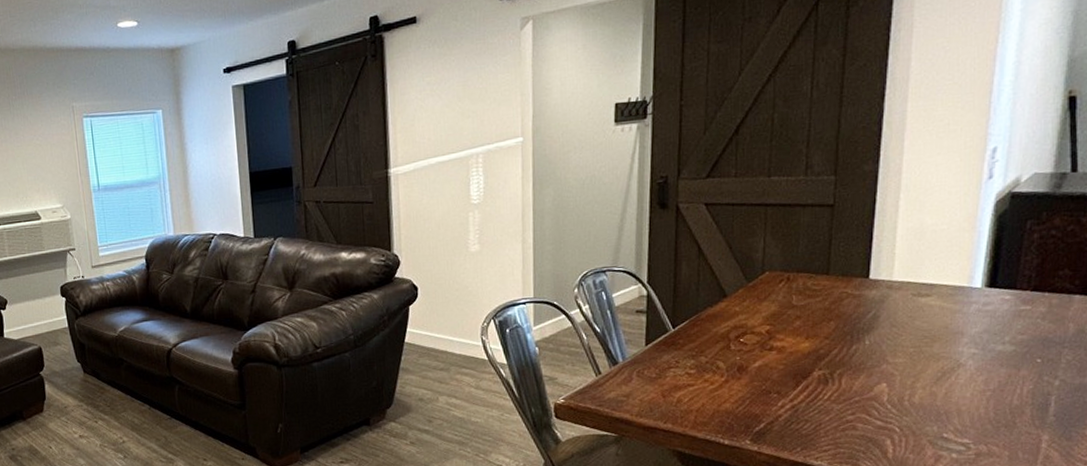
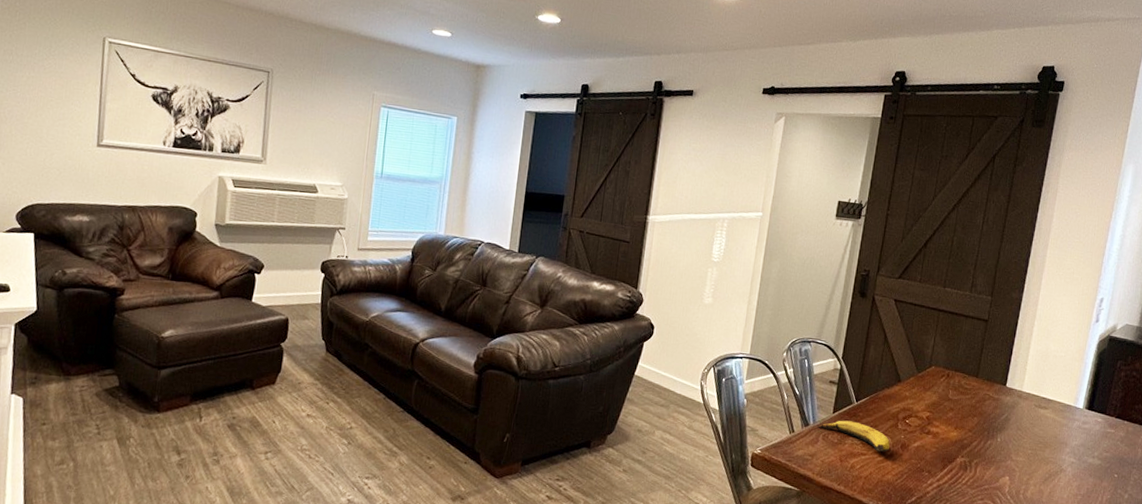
banana: none [628,350,724,379] -> present [817,420,891,452]

